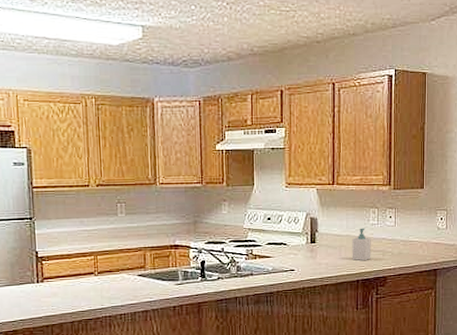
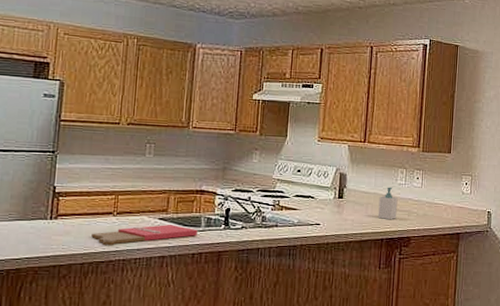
cutting board: none [77,280,176,304] -> present [91,224,198,246]

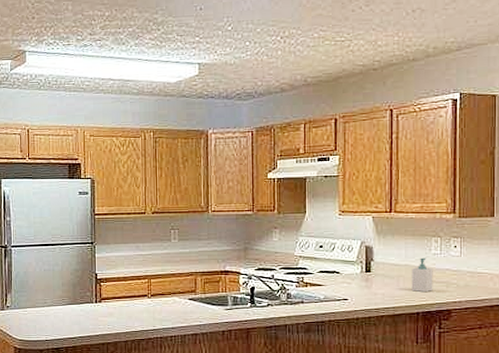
cutting board: present [91,224,198,246] -> none [131,304,225,325]

